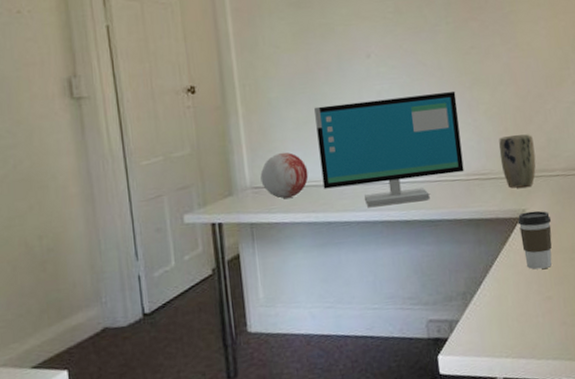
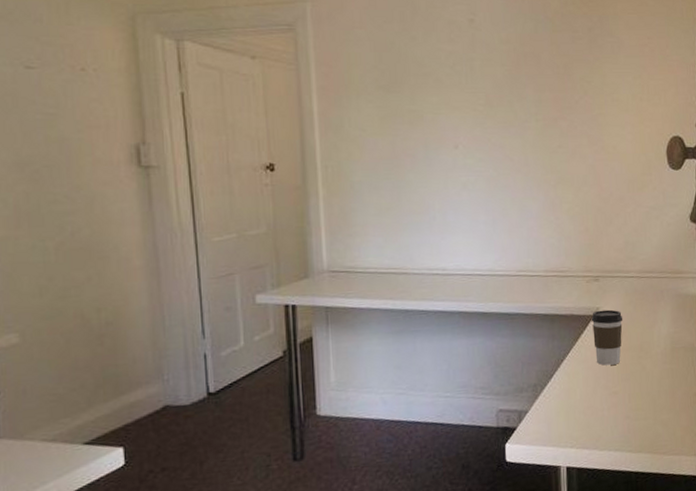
decorative orb: present [260,152,309,199] -> none [338,237,388,284]
computer monitor: present [314,90,464,208] -> none [398,188,544,298]
plant pot: present [499,134,536,189] -> none [578,235,613,287]

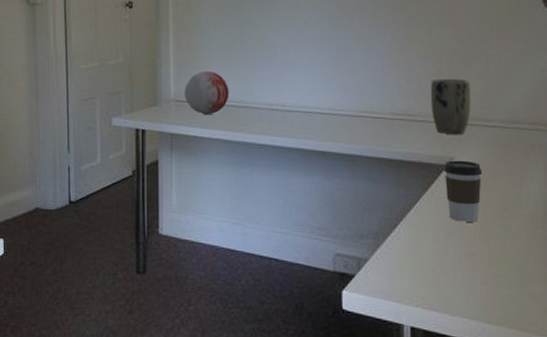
decorative orb: none [338,237,388,284] -> present [184,70,229,114]
plant pot: none [578,235,613,287] -> present [430,78,471,134]

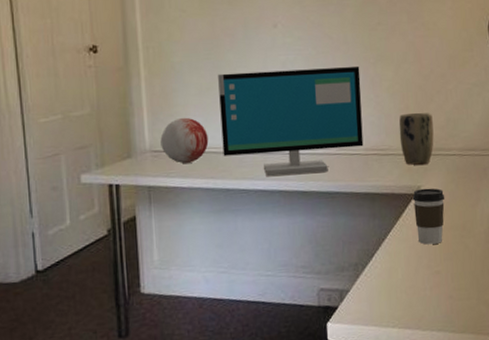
computer monitor: none [241,27,389,134] -> present [218,65,364,177]

